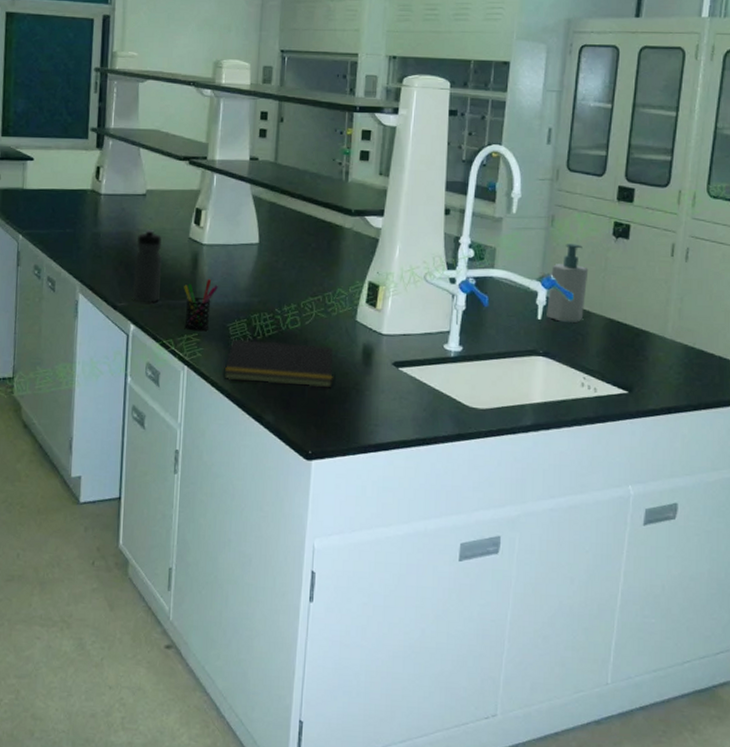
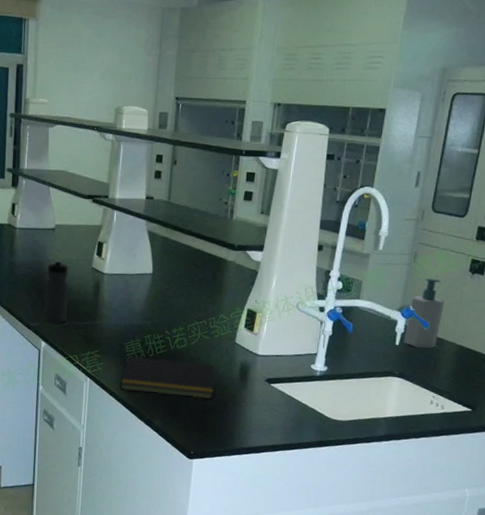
pen holder: present [184,278,218,331] -> none [87,303,116,349]

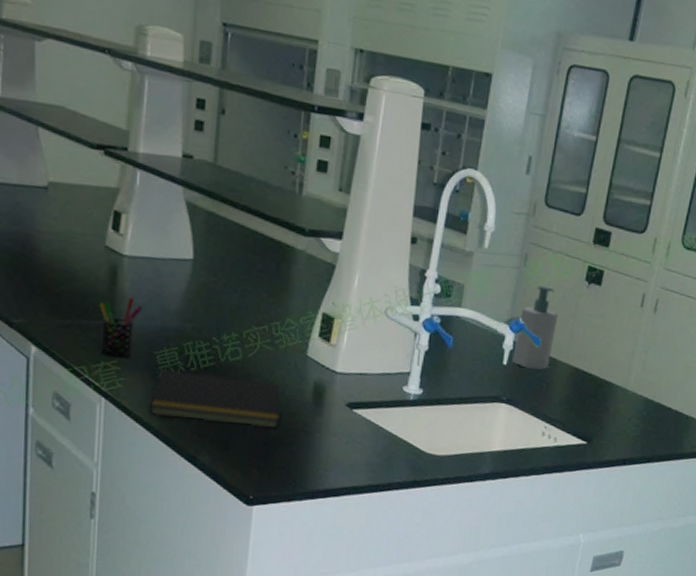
water bottle: present [43,259,69,324] -> none [32,230,72,322]
pen holder: none [87,303,116,349] -> present [99,296,143,359]

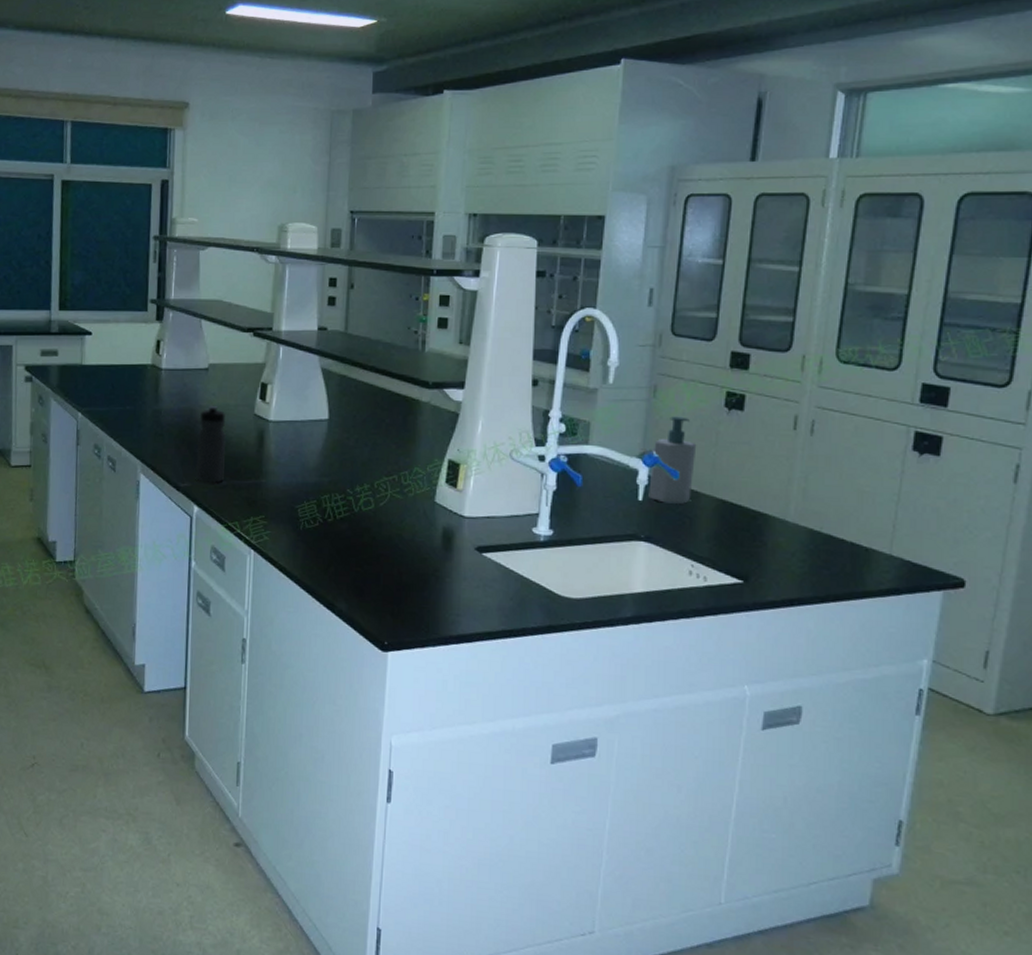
water bottle: none [32,230,72,322] -> present [195,405,227,484]
pen holder: present [99,296,143,359] -> none [249,457,285,513]
notepad: present [151,369,281,429] -> none [294,521,411,575]

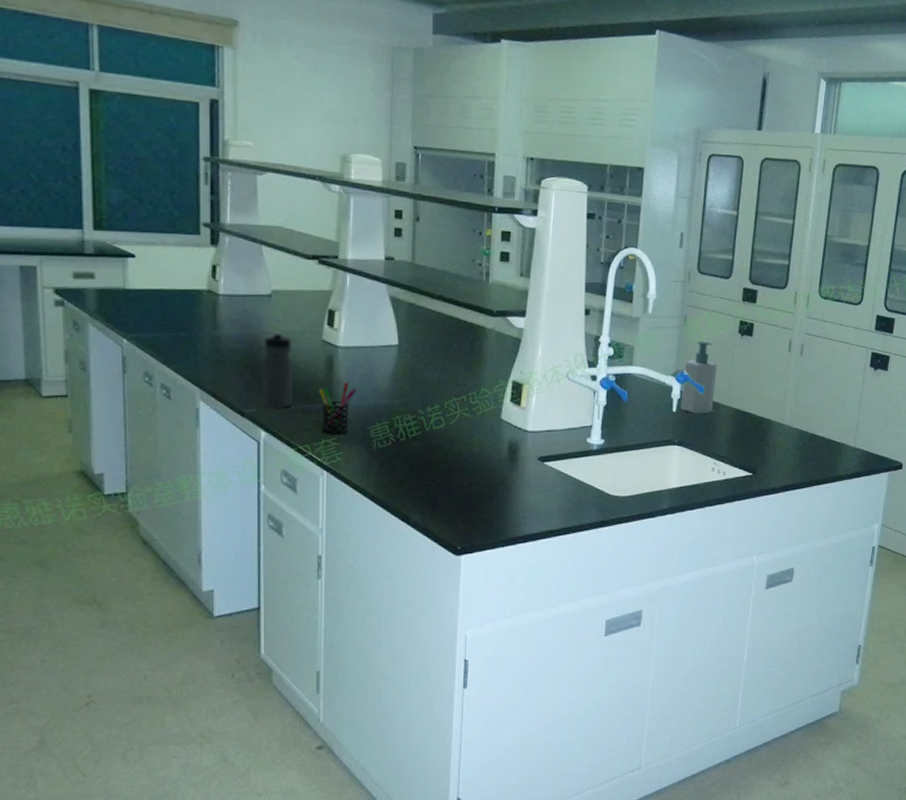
pen holder: none [249,457,285,513] -> present [319,381,356,435]

